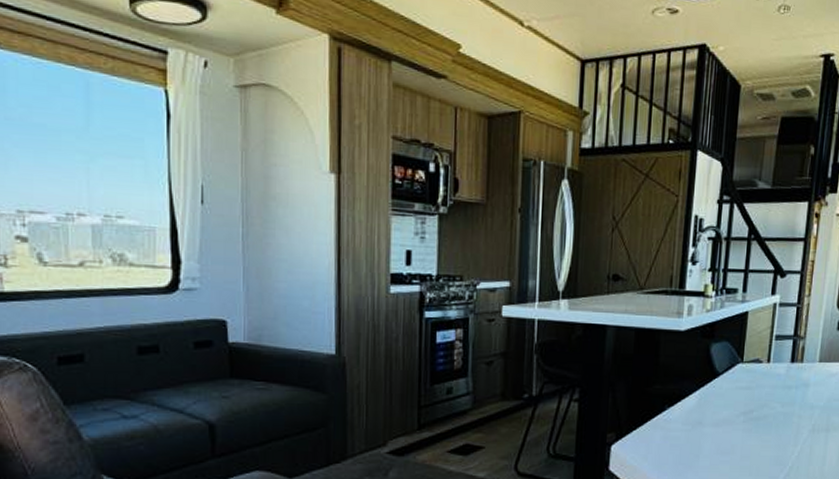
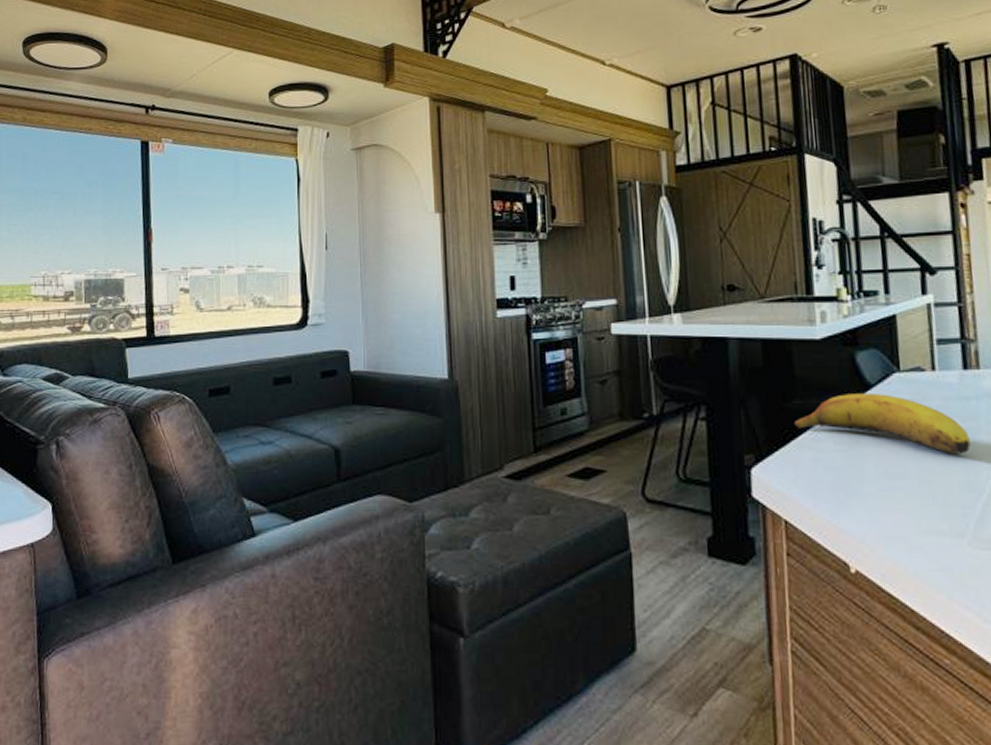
fruit: none [652,381,785,434] -> present [794,394,971,454]

